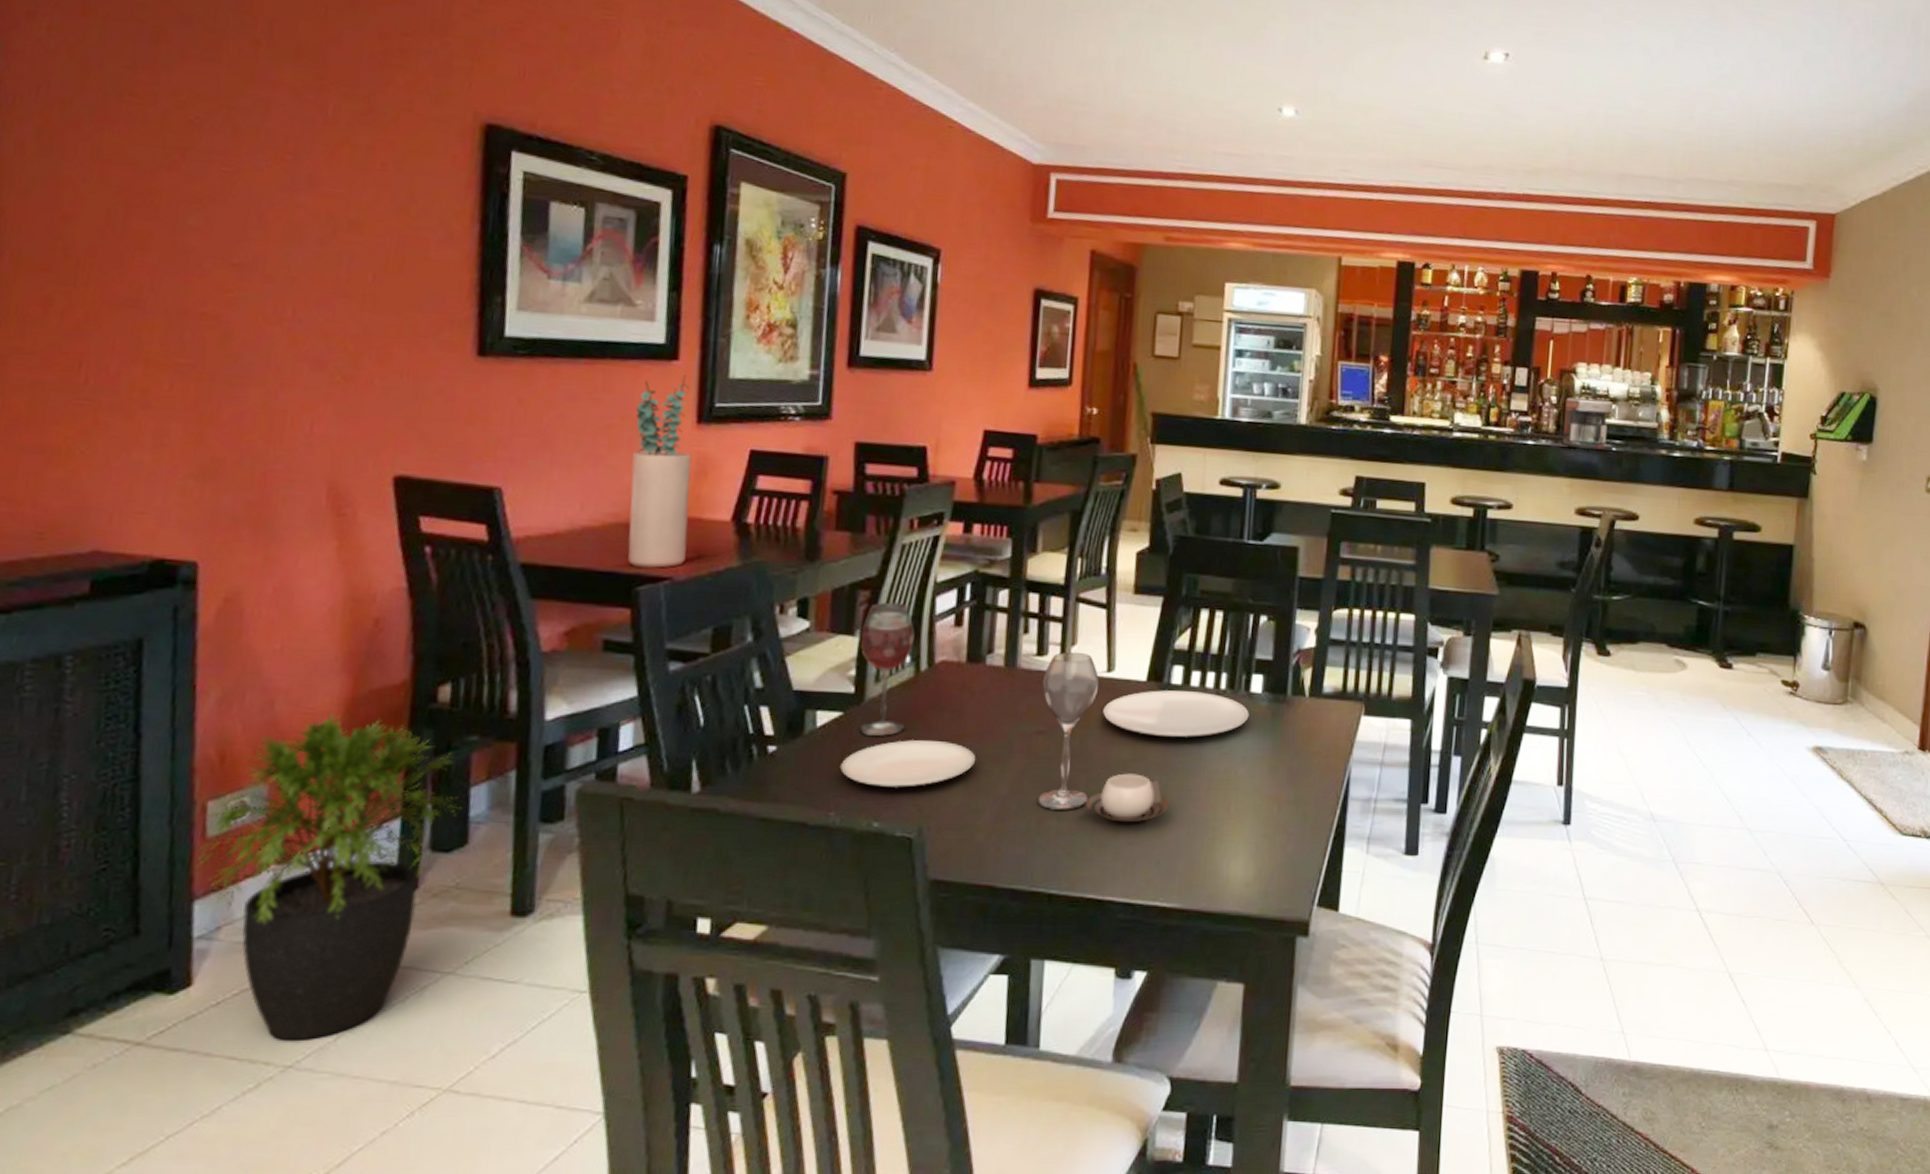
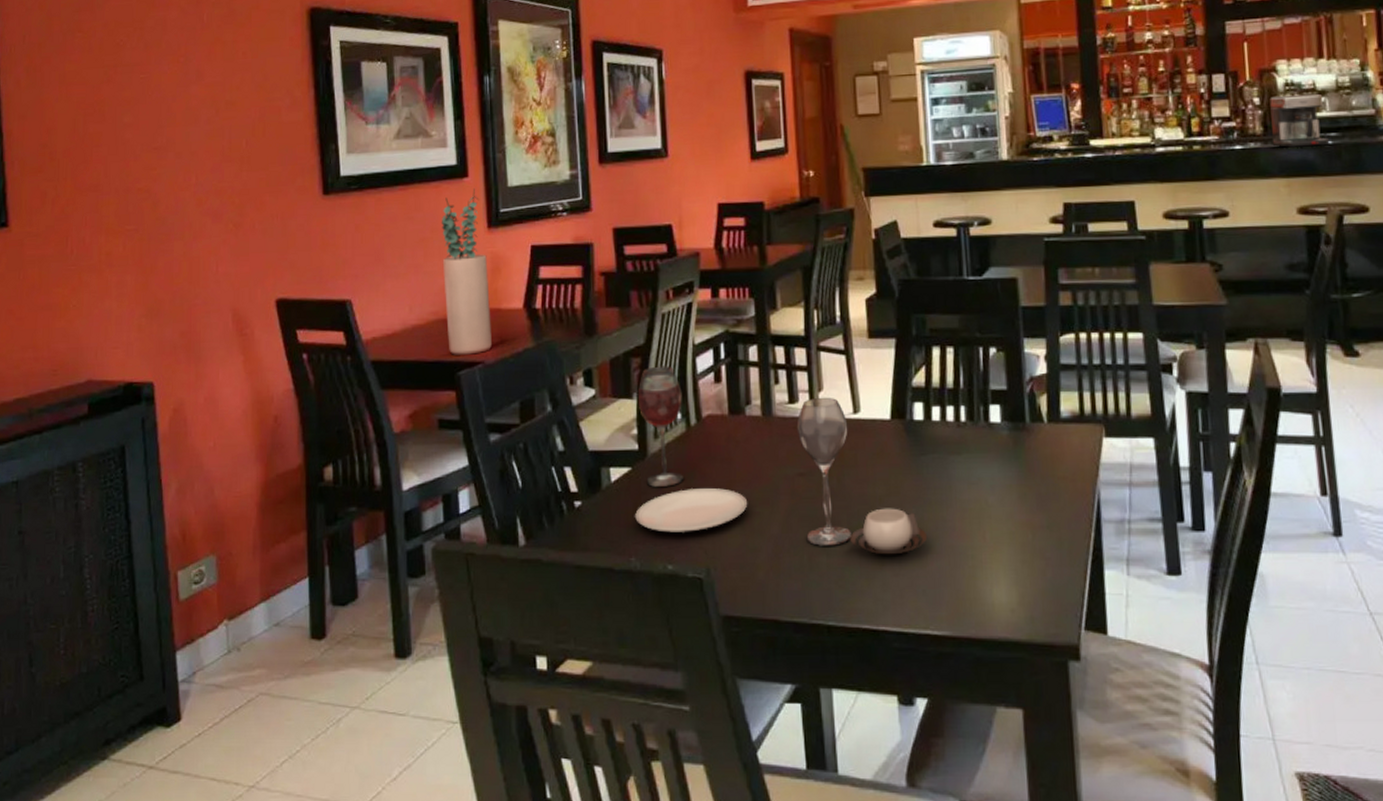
potted plant: present [191,712,463,1042] -> none [171,495,351,766]
plate: present [1103,690,1249,737] -> none [854,426,992,471]

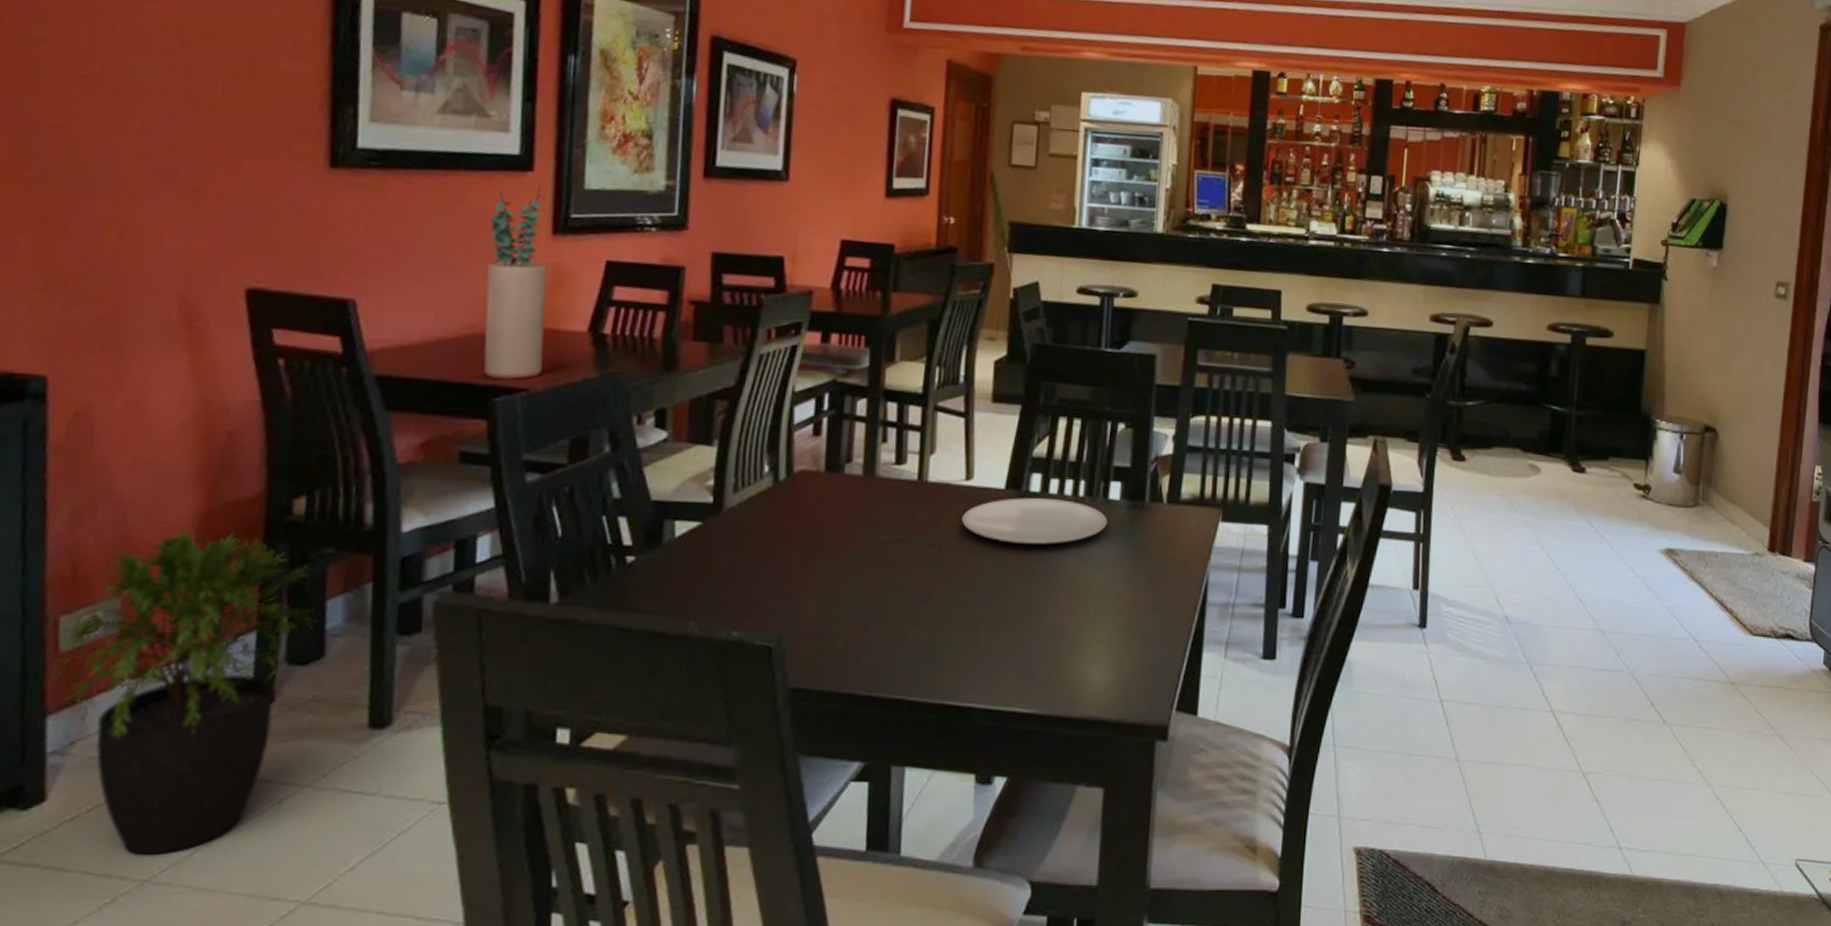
potted plant: none [171,495,351,766] -> present [43,526,319,856]
plate: present [635,488,748,533] -> none [700,549,835,597]
wineglass: present [637,366,683,487] -> none [718,412,773,546]
wineglass: present [796,397,852,546] -> none [897,460,958,618]
cup: present [850,508,928,555] -> none [945,581,1029,630]
plate: none [854,426,992,471] -> present [962,498,1108,545]
coffee maker: present [1270,93,1329,149] -> none [1418,205,1467,259]

